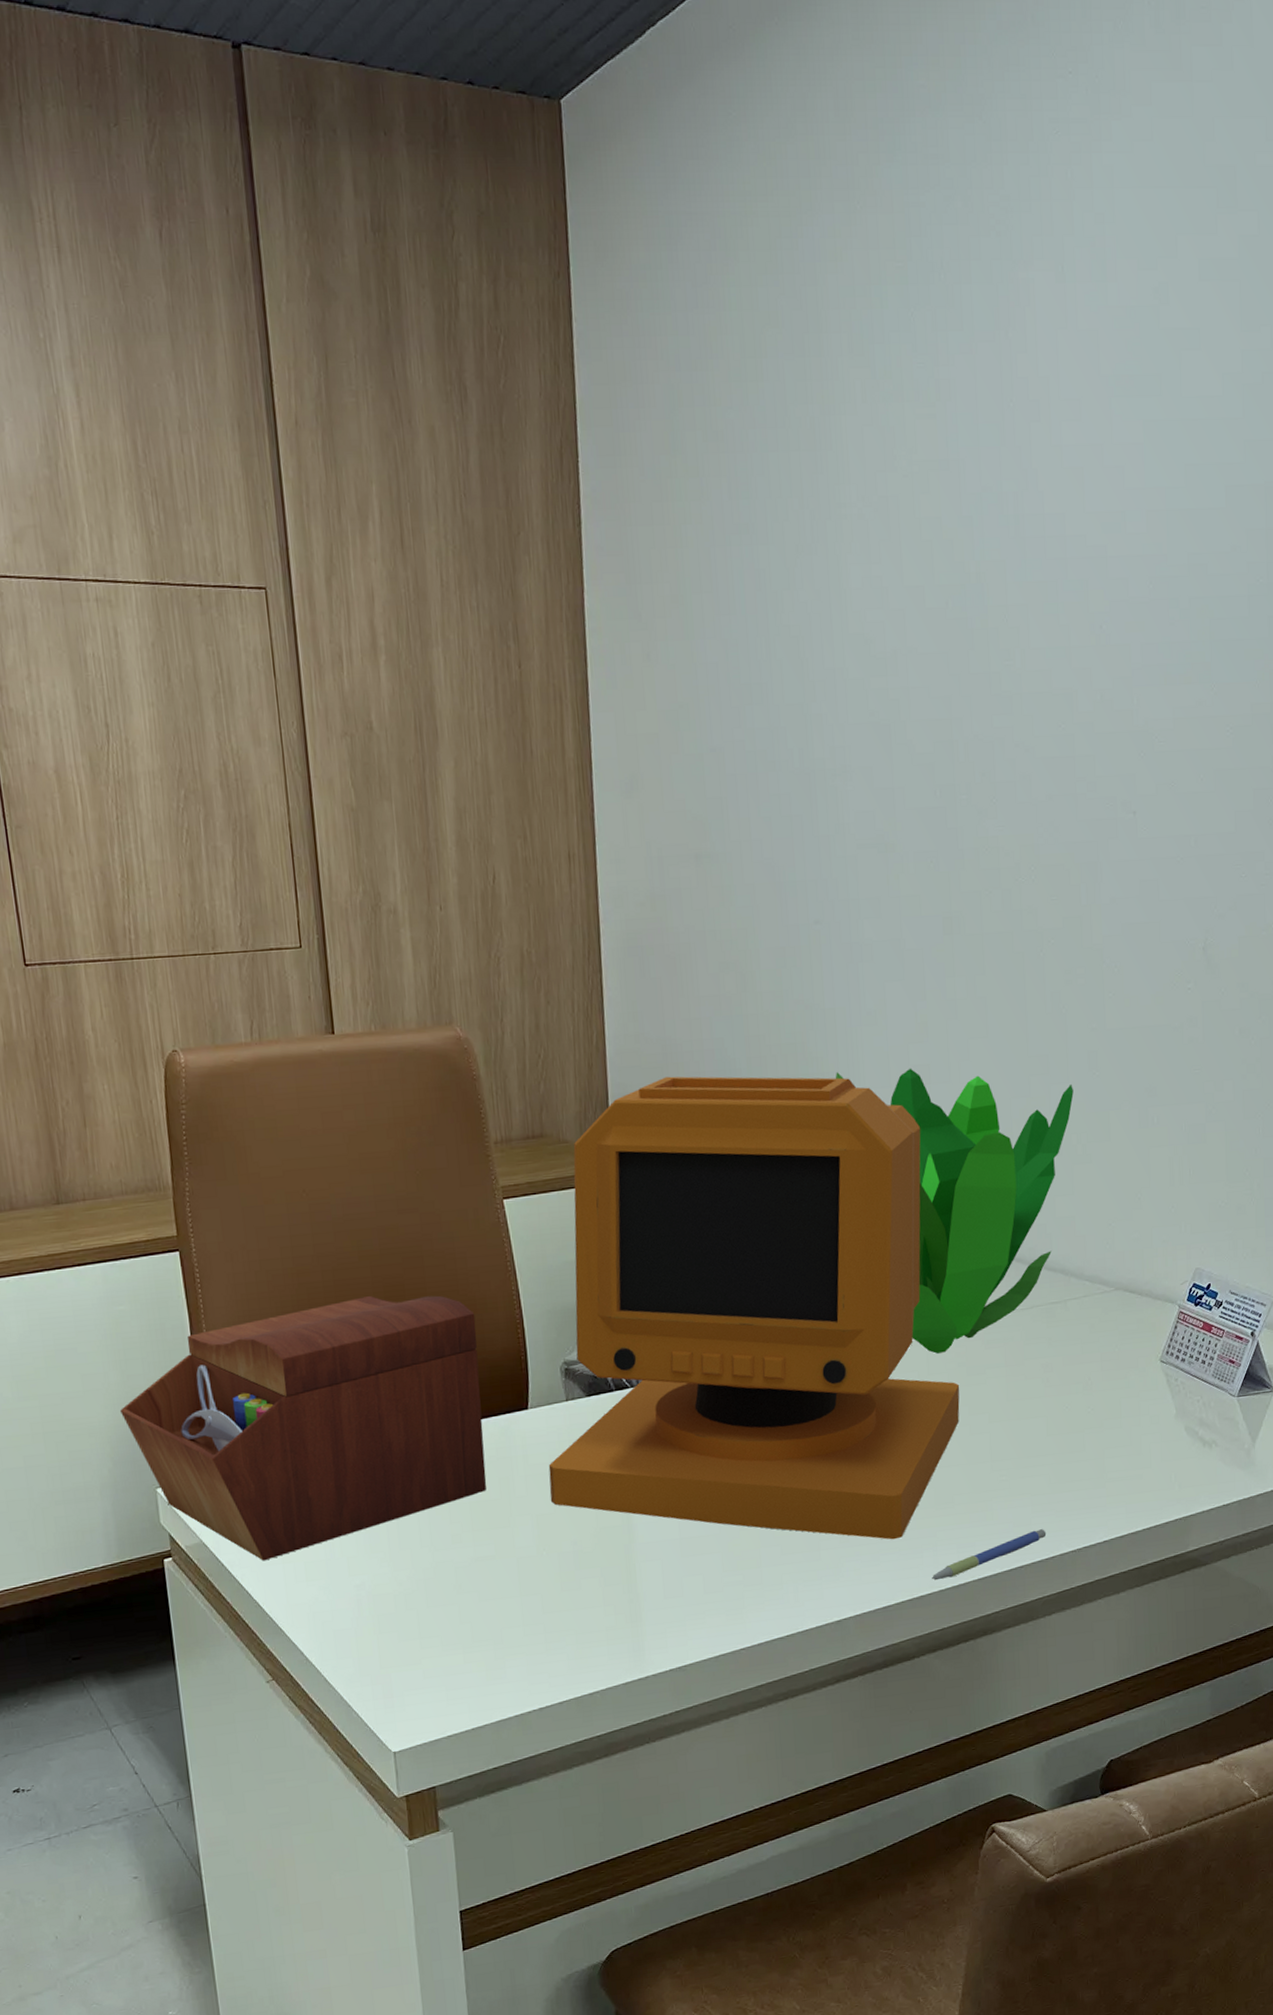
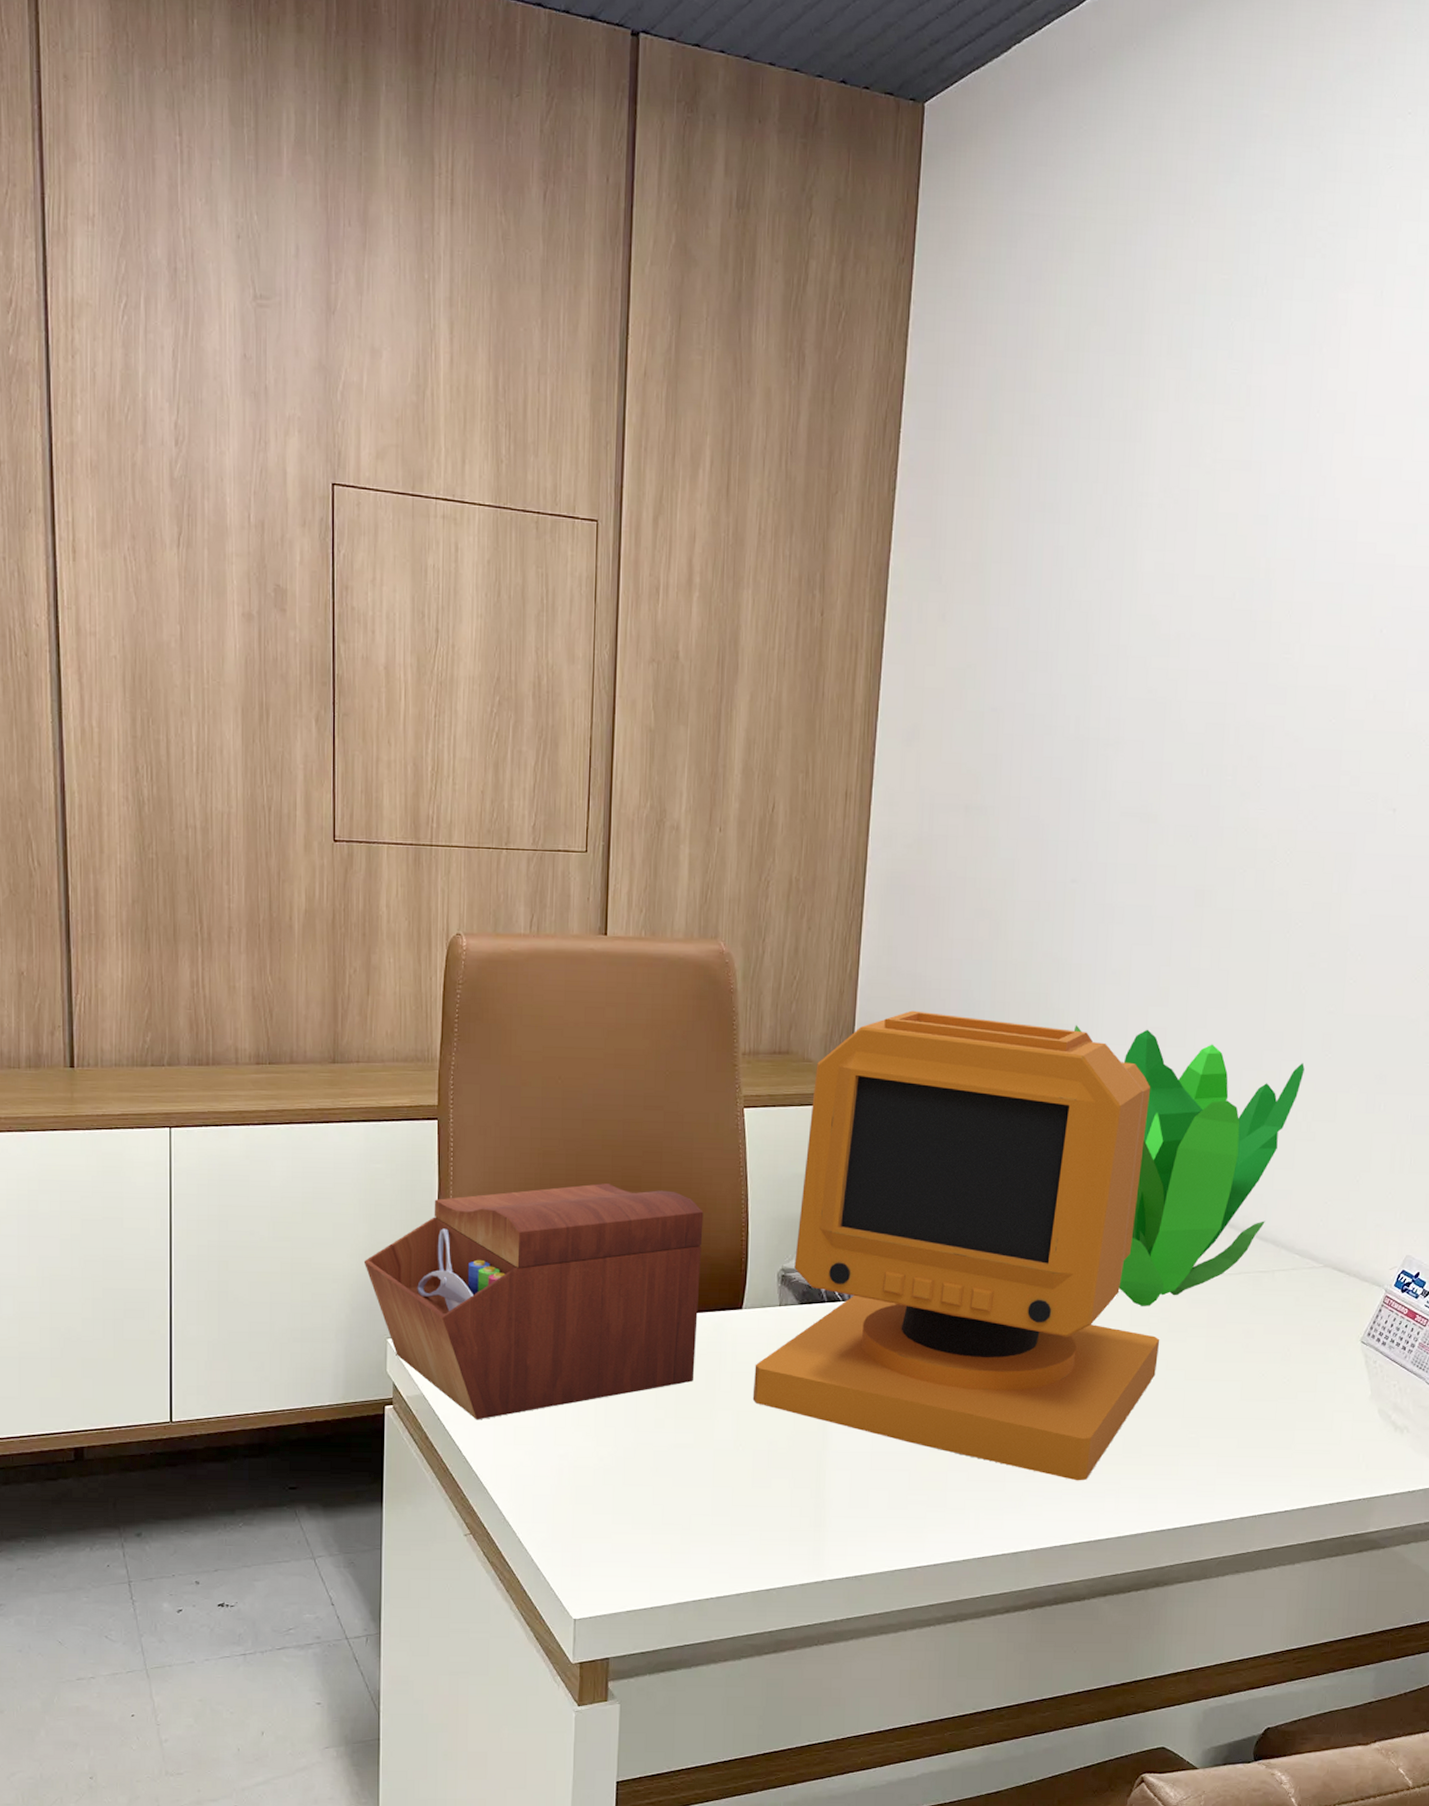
pen: present [932,1529,1047,1581] -> none [1111,1490,1229,1527]

